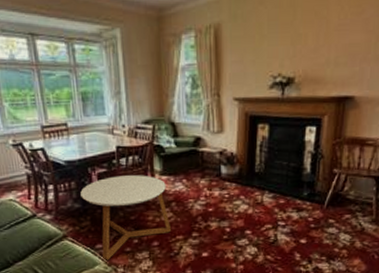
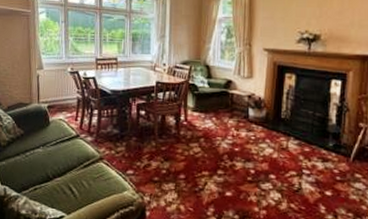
coffee table: present [80,175,171,260] -> none [120,108,198,187]

